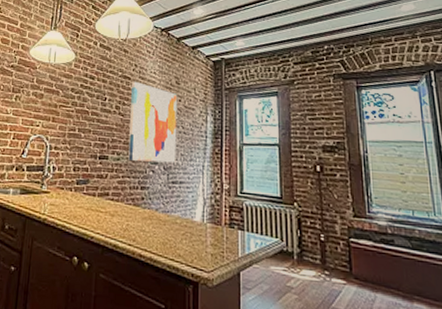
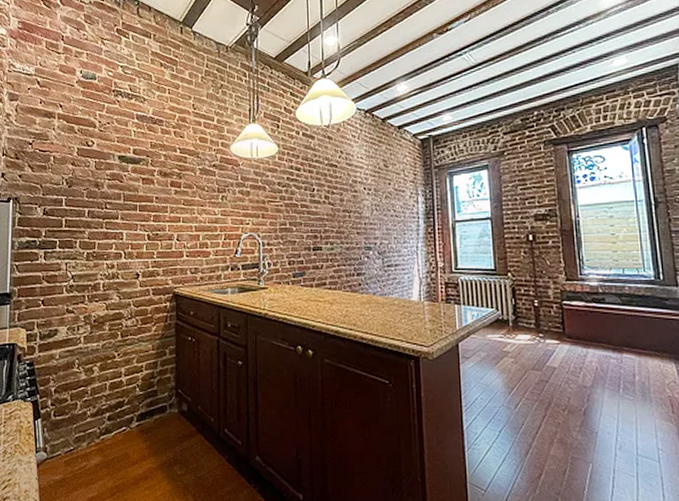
wall art: present [128,81,178,163] -> none [339,168,390,249]

